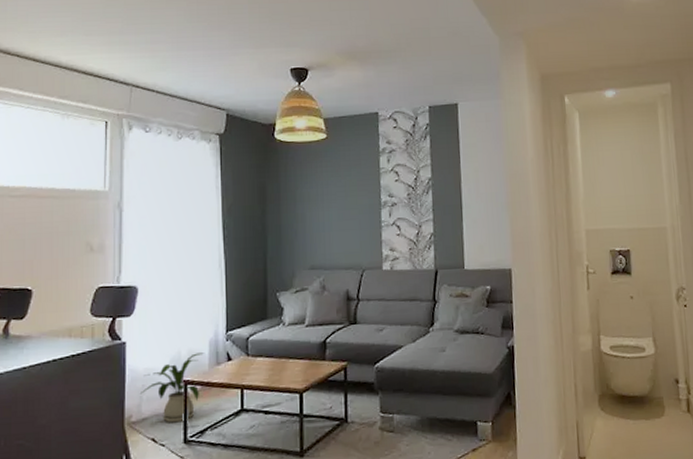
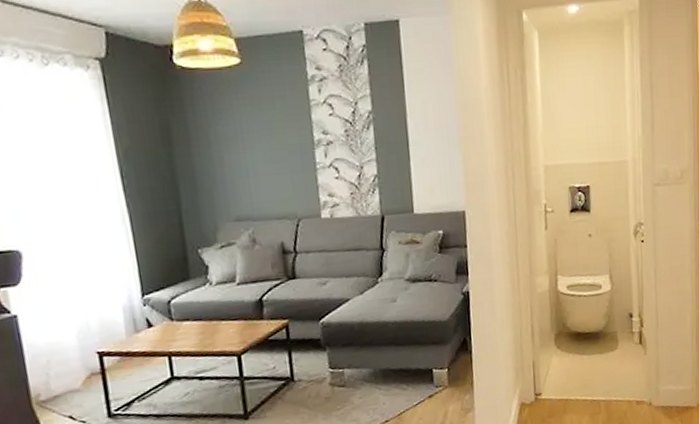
house plant: present [141,352,204,423] -> none [46,320,119,398]

